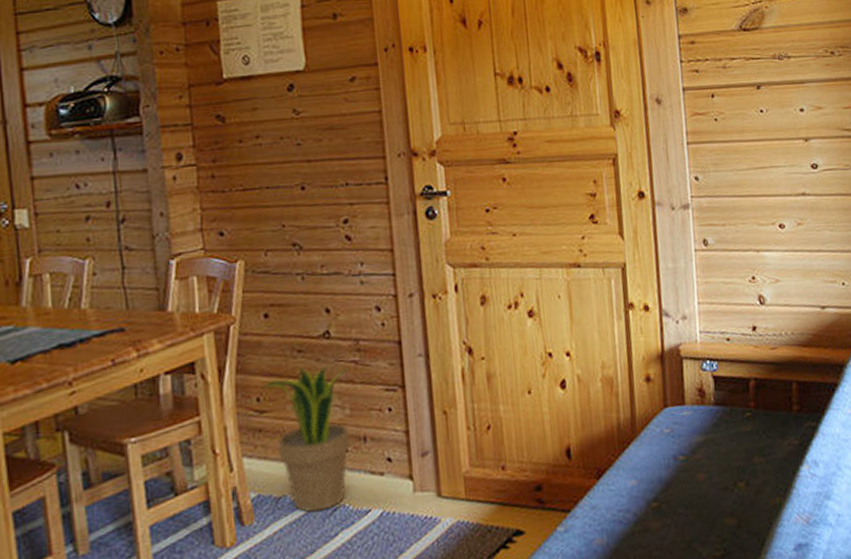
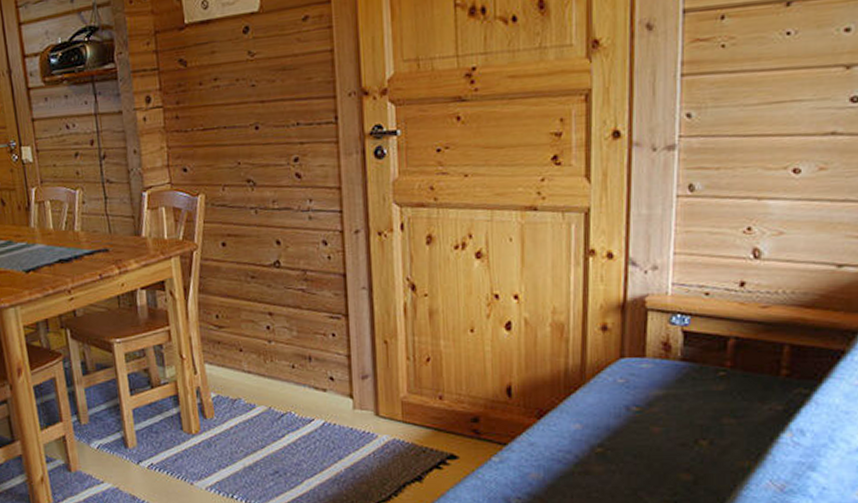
potted plant: present [261,365,350,513] -> none [220,291,298,415]

